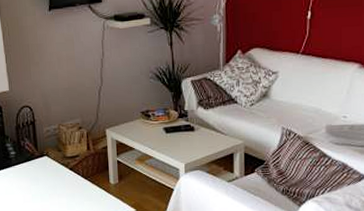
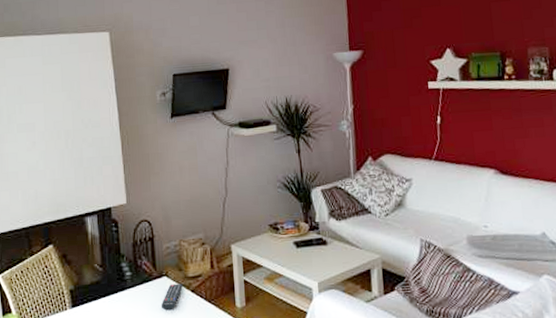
remote control: none [42,162,63,185] -> present [161,283,184,311]

